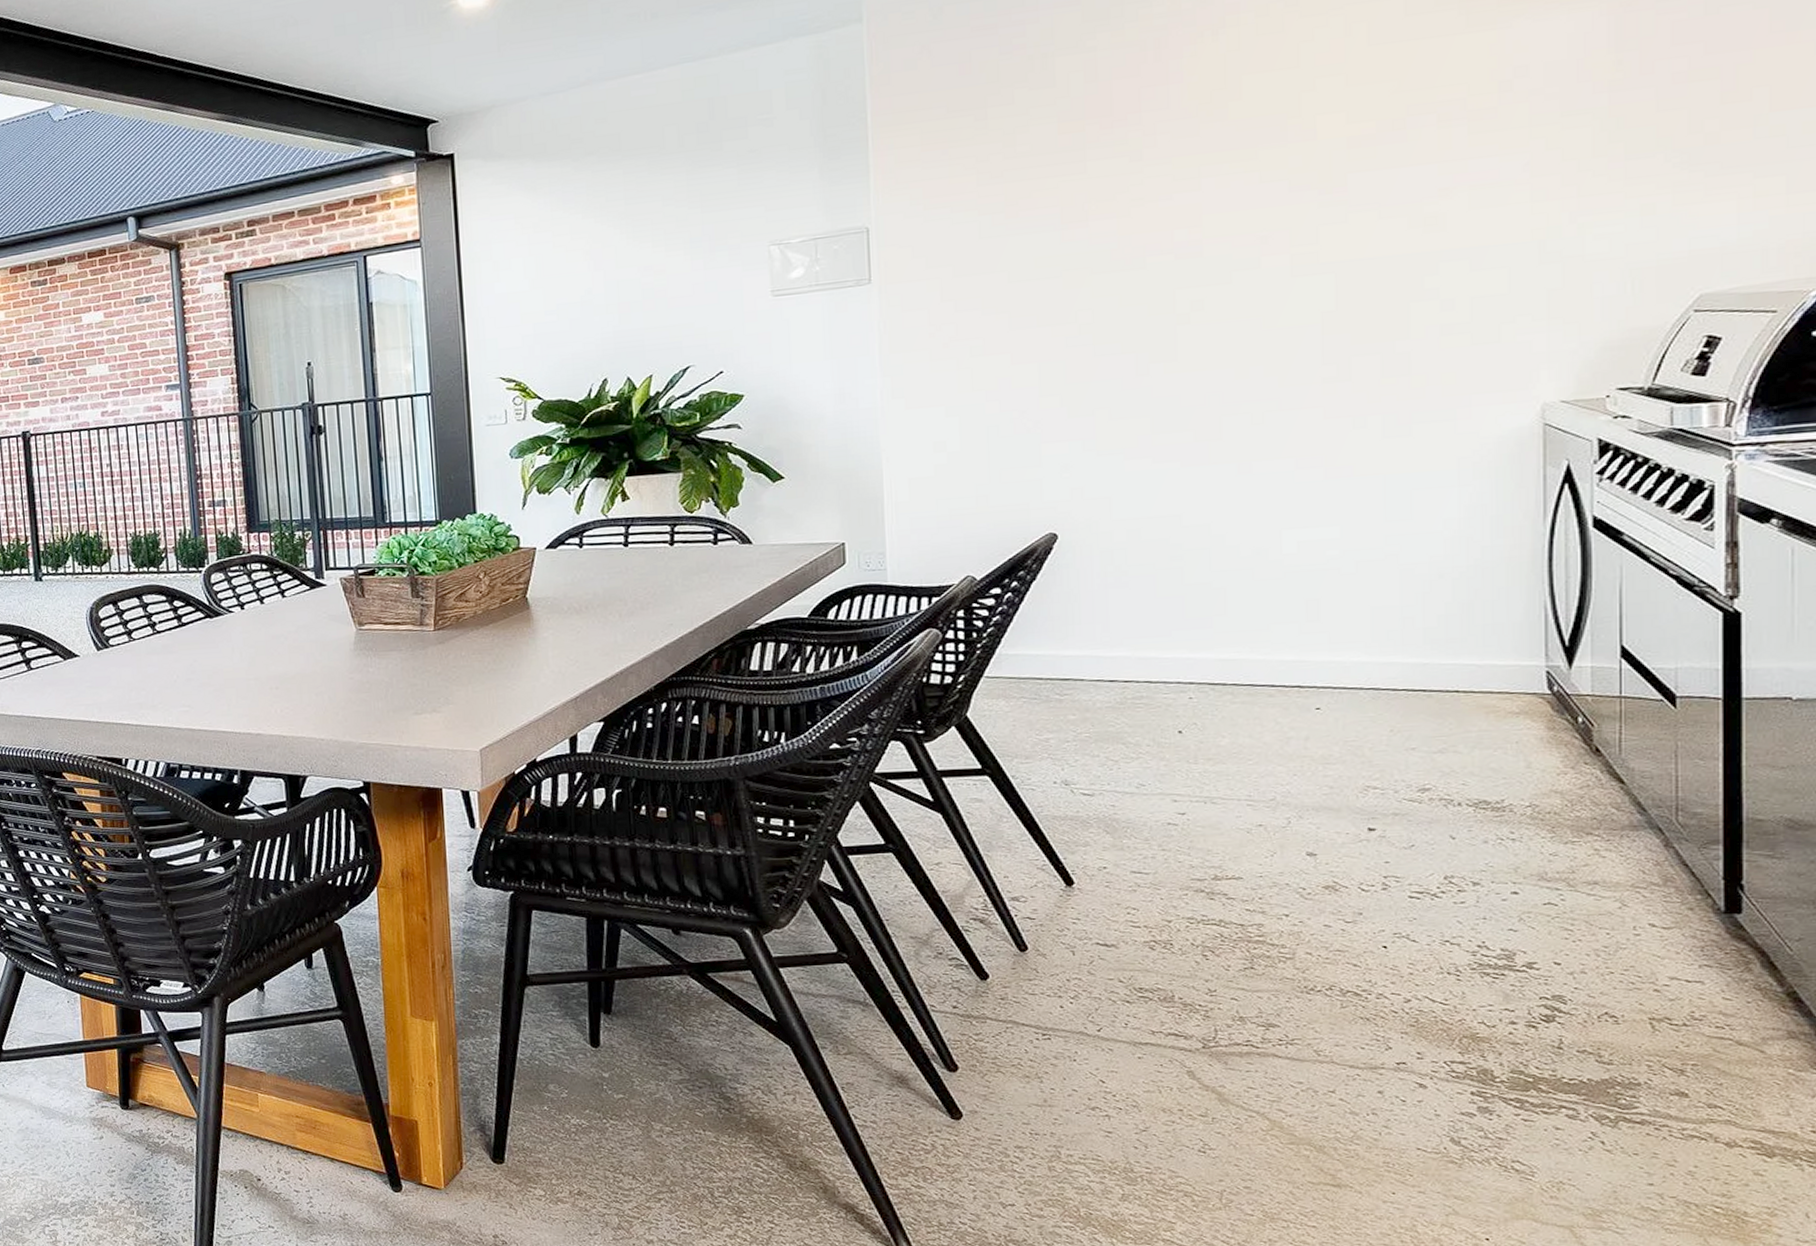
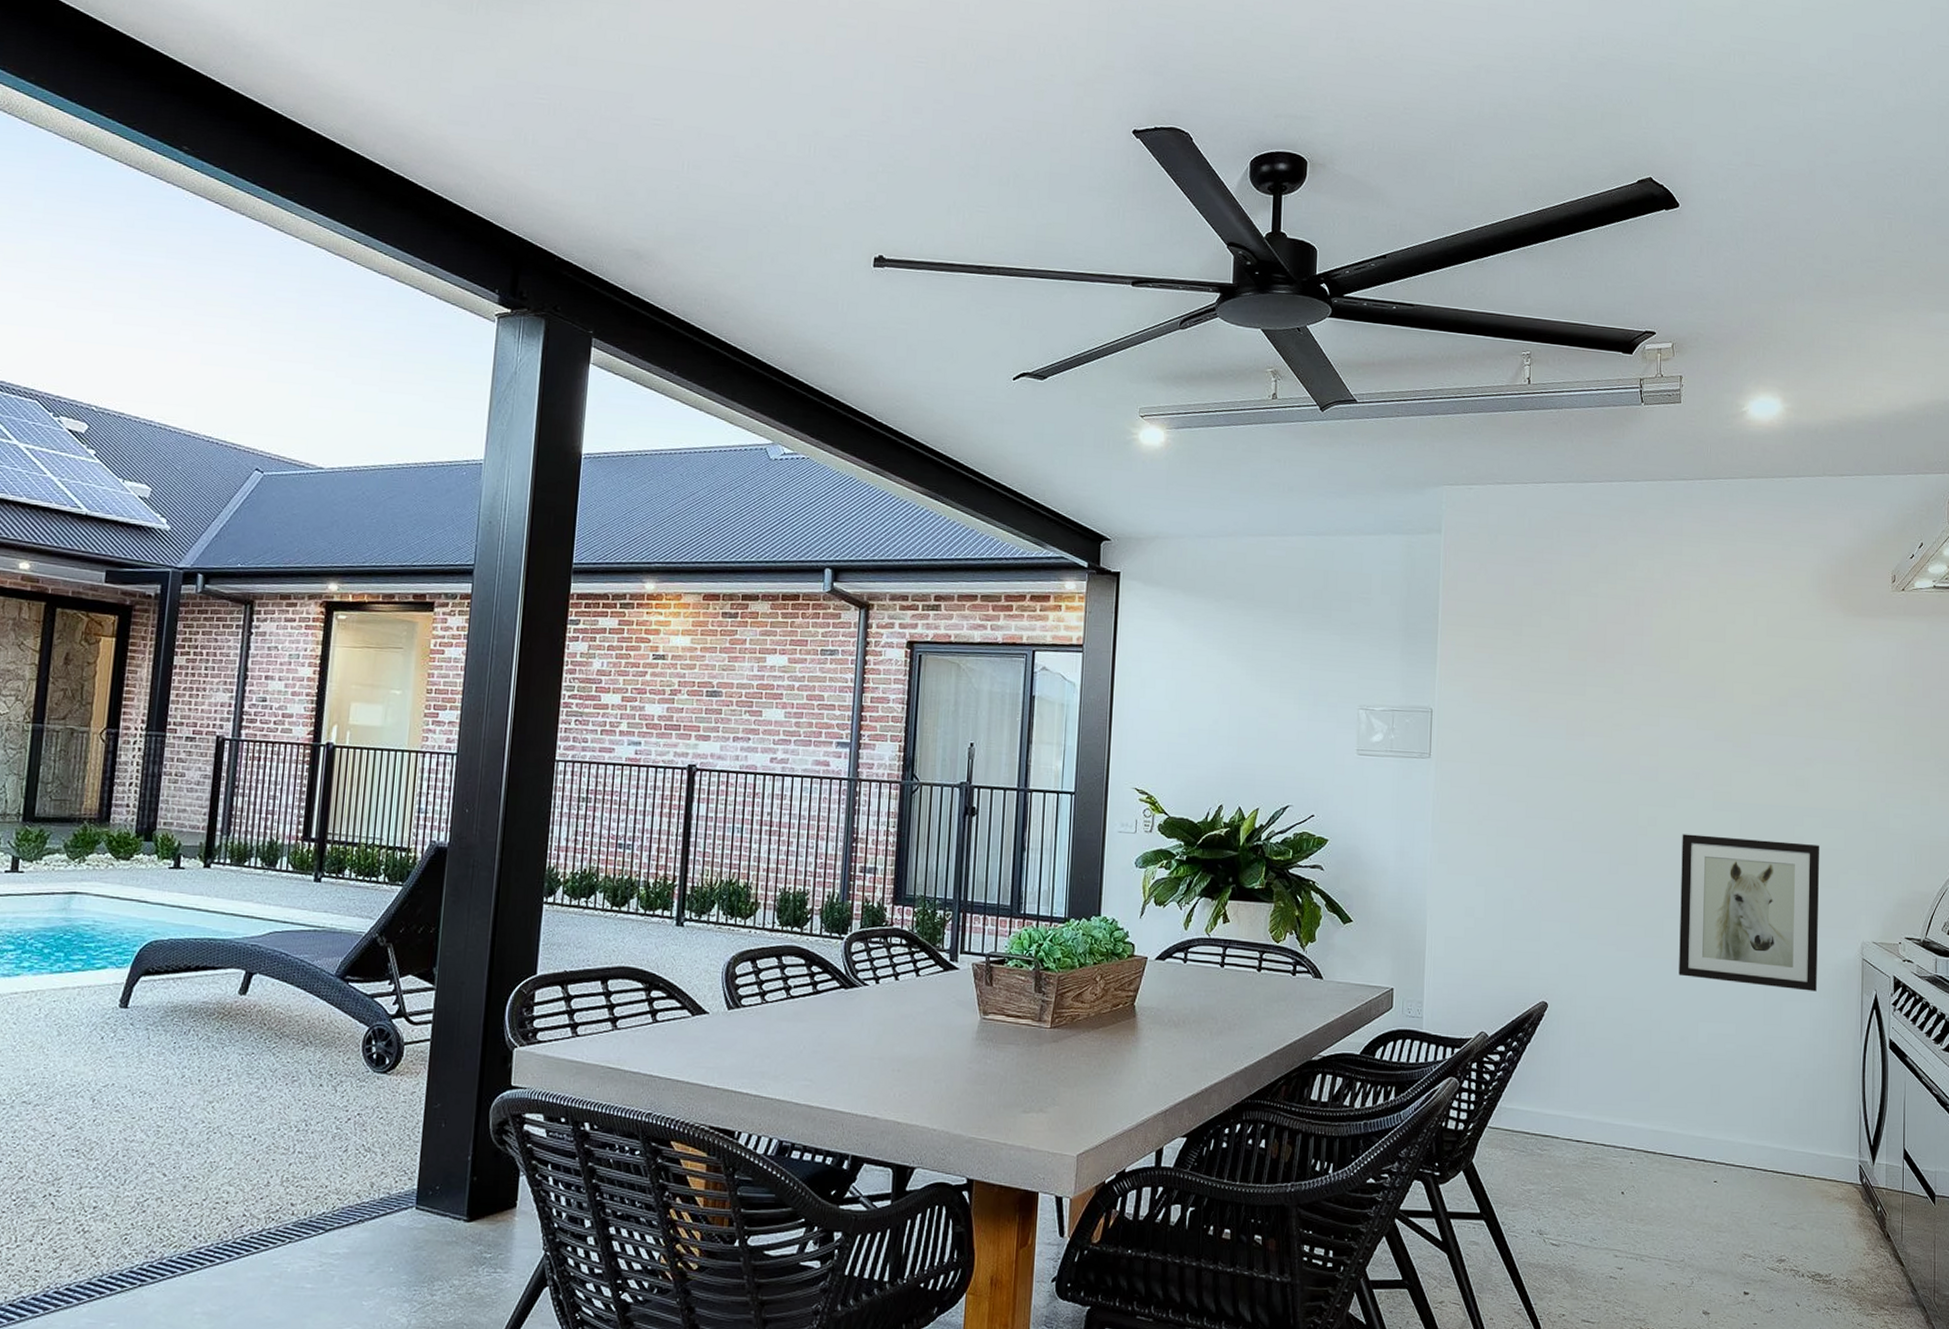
wall art: none [1244,294,1469,481] -> present [1679,834,1819,992]

